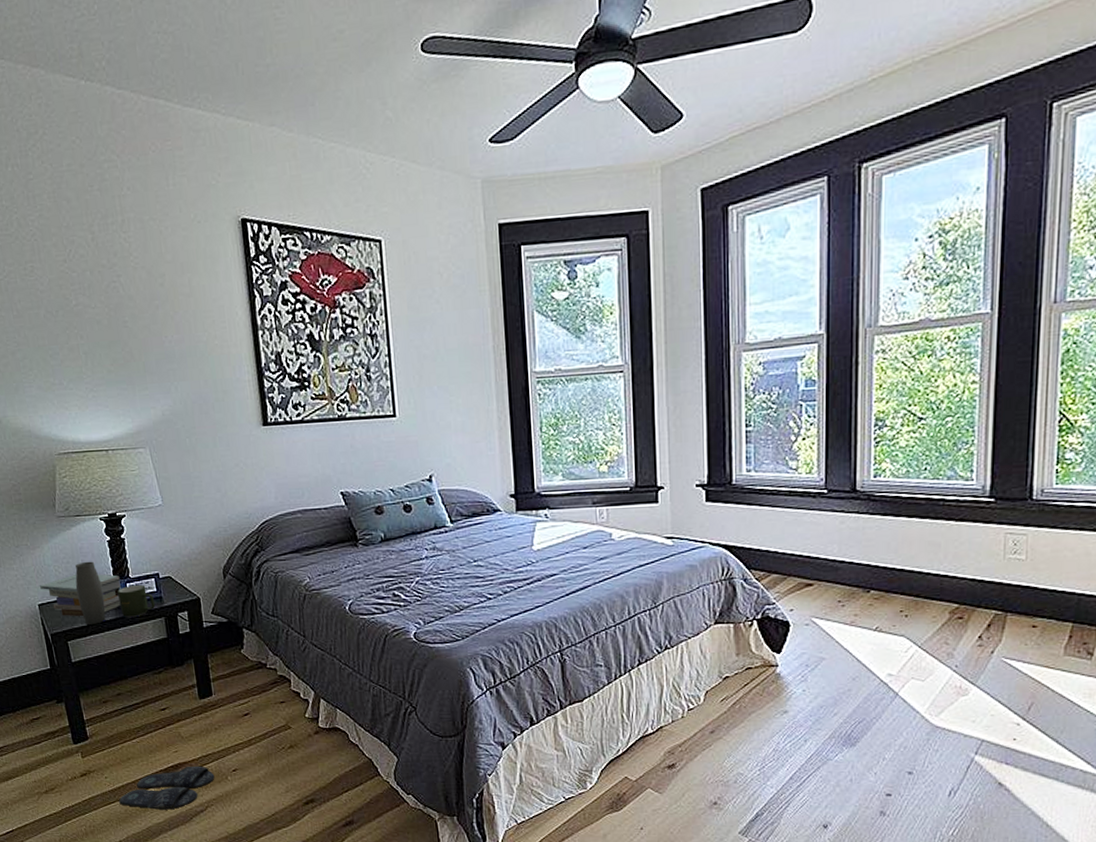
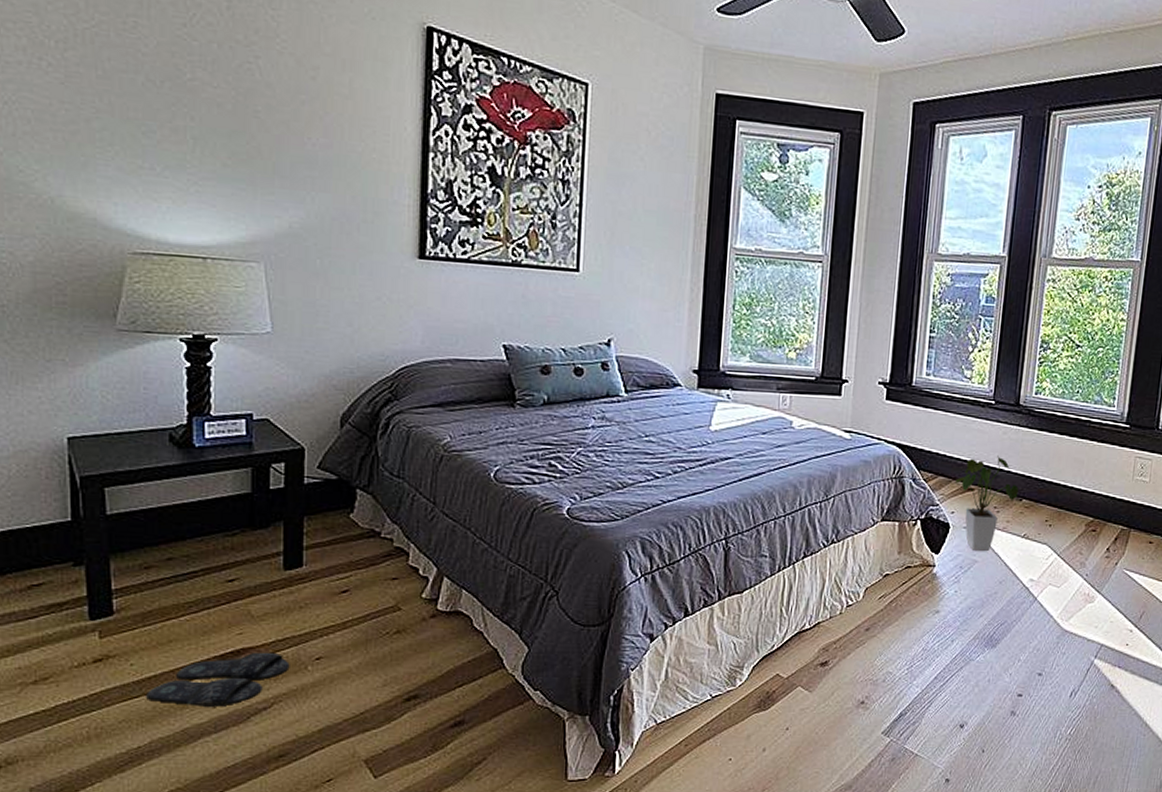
books: present [40,574,122,617] -> none [75,404,198,459]
vase: present [75,561,106,626] -> none [128,389,169,471]
mug: present [117,584,155,618] -> none [189,424,240,465]
house plant: none [791,547,865,647] -> present [955,456,1019,551]

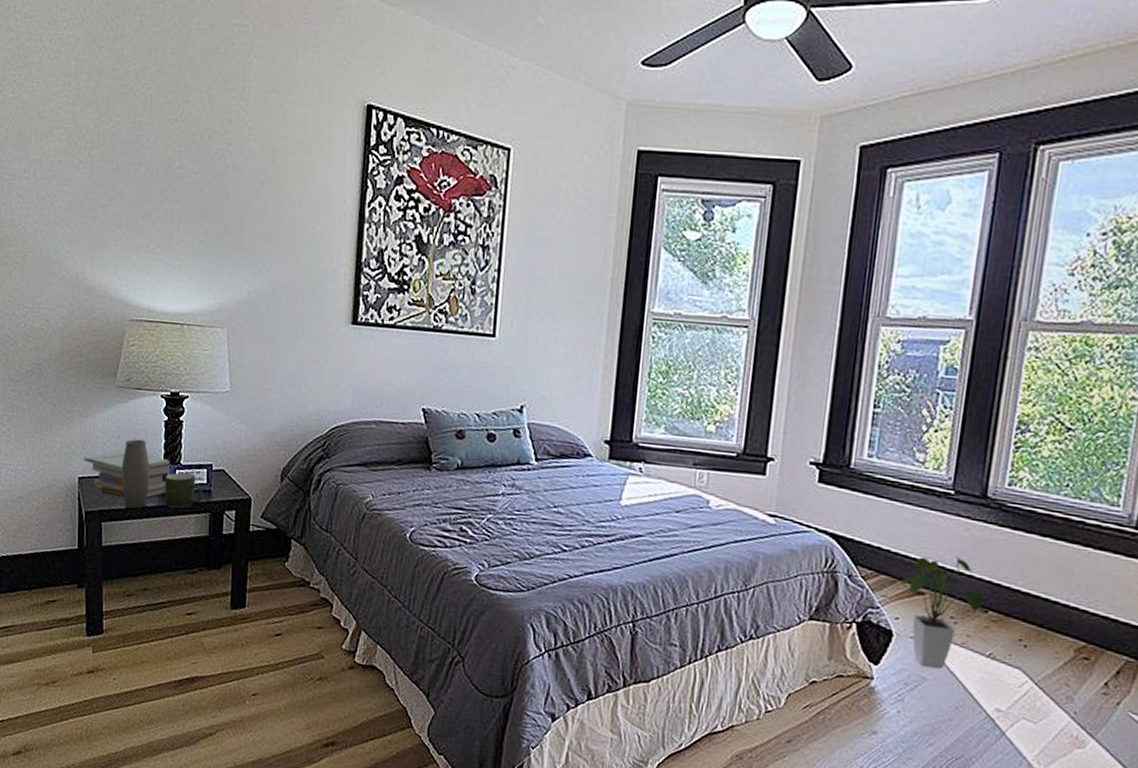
books: none [75,404,198,459] -> present [84,451,171,499]
vase: none [128,389,169,471] -> present [121,439,150,510]
slippers: present [146,652,290,707] -> none [123,681,232,727]
mug: none [189,424,240,465] -> present [164,472,202,509]

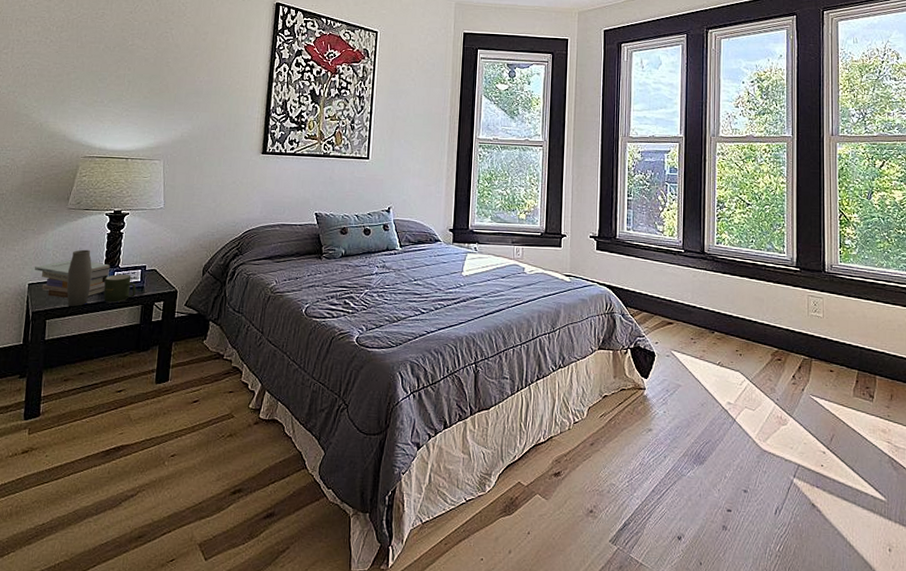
house plant: present [901,556,984,669] -> none [657,295,710,376]

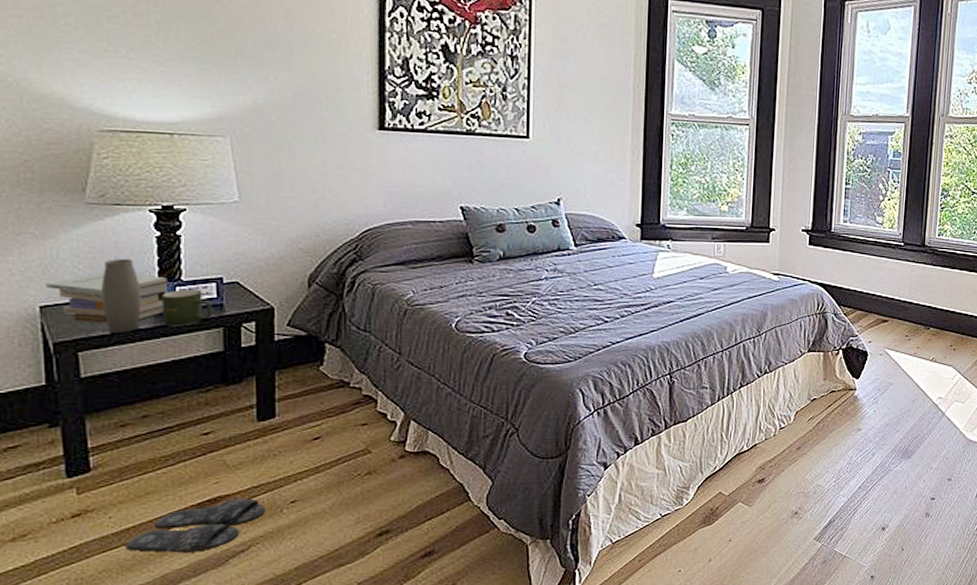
slippers: none [53,448,153,493] -> present [125,498,266,553]

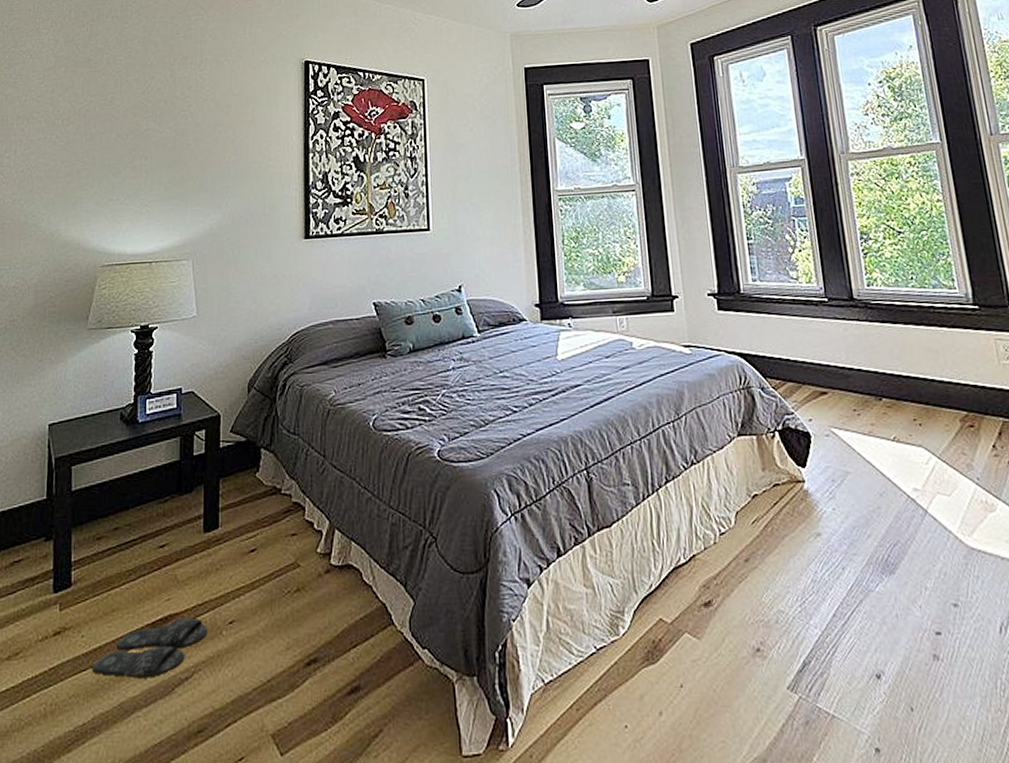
books: present [46,273,169,324] -> none [55,389,141,438]
vase: present [100,258,141,334] -> none [92,376,121,448]
mug: present [160,288,212,327] -> none [134,400,172,439]

